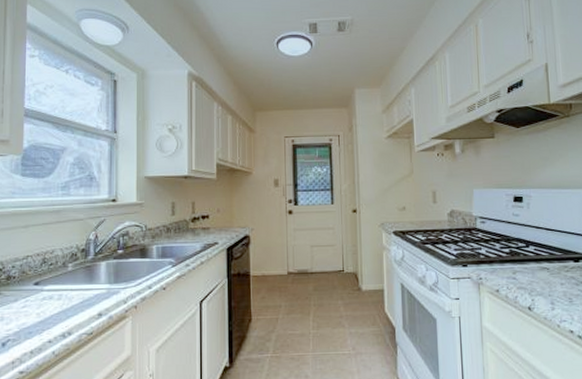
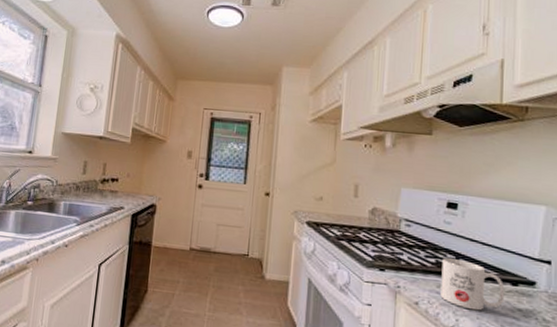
mug: none [515,246,570,289] -> present [440,258,505,311]

